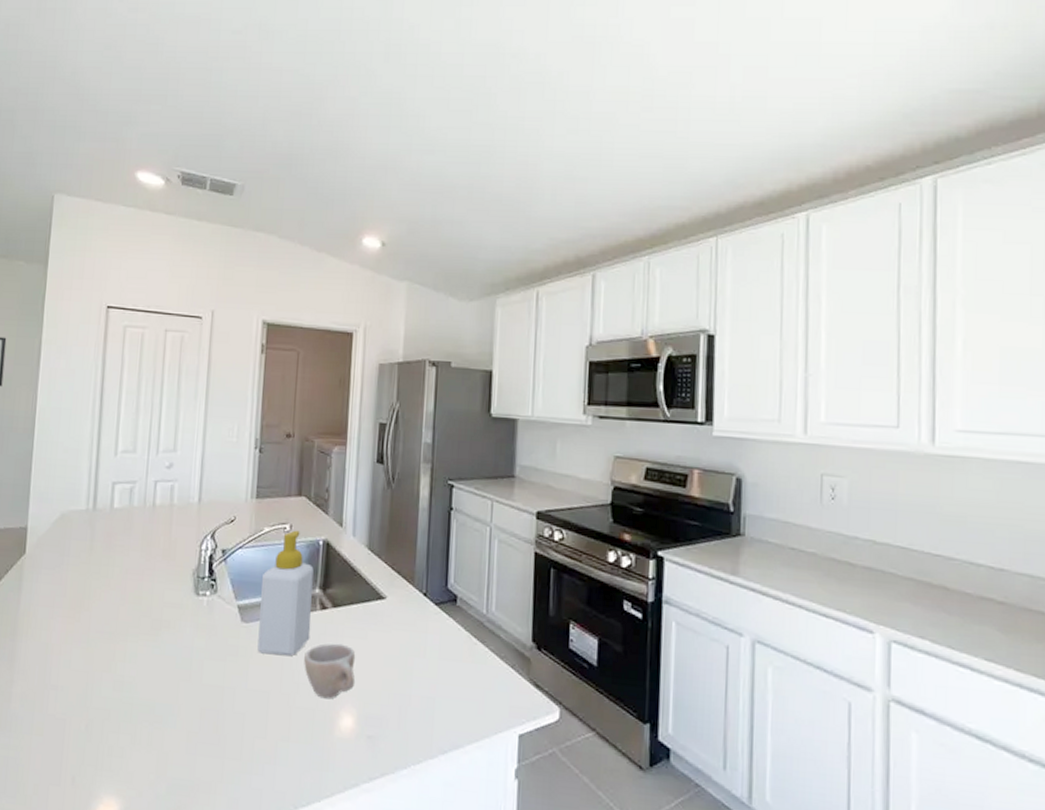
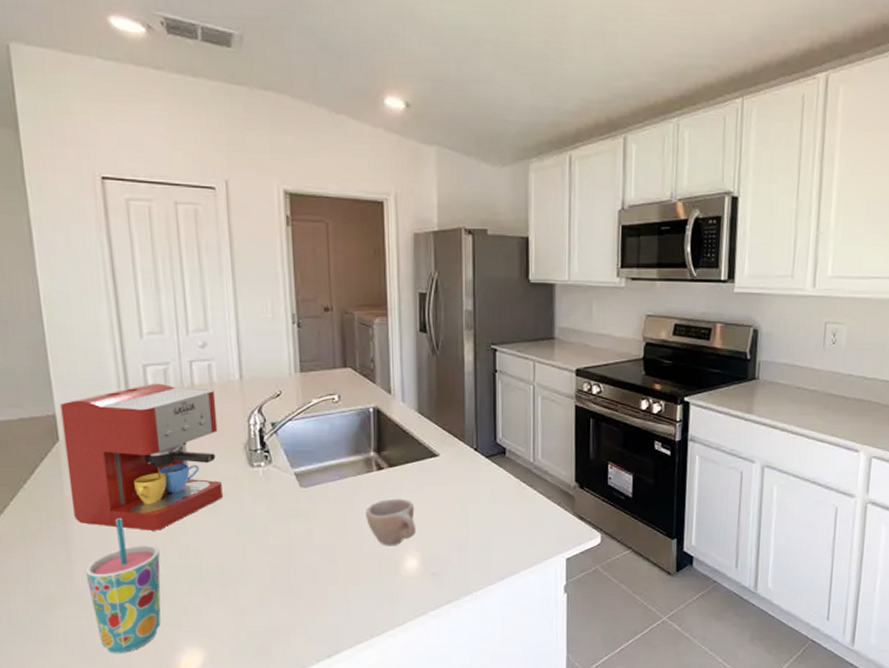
cup: none [22,639,96,795] -> present [86,517,161,654]
coffee maker: none [24,501,174,657] -> present [60,383,223,531]
soap bottle: present [257,530,314,657] -> none [315,400,370,514]

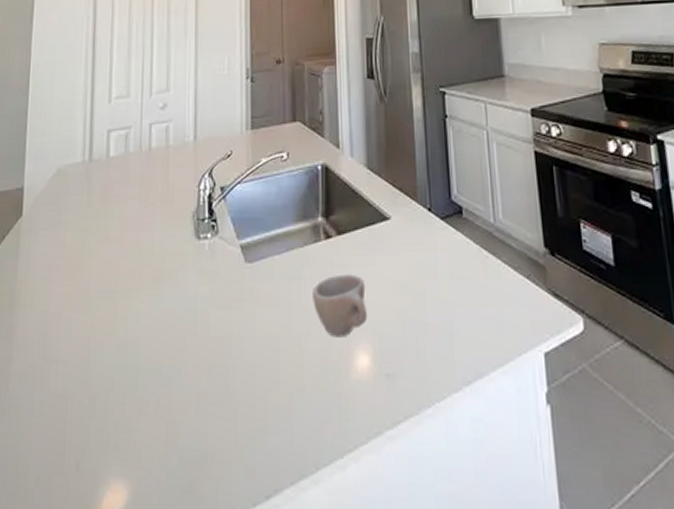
coffee maker: present [60,383,223,531] -> none [22,148,170,320]
cup: present [86,517,161,654] -> none [22,304,98,488]

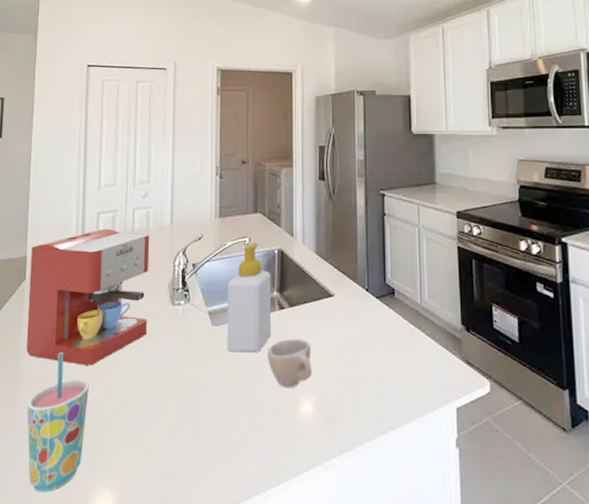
coffee maker: none [22,148,170,320] -> present [26,228,150,366]
cup: none [22,304,98,488] -> present [27,351,89,493]
soap bottle: none [262,157,317,295] -> present [227,242,272,353]

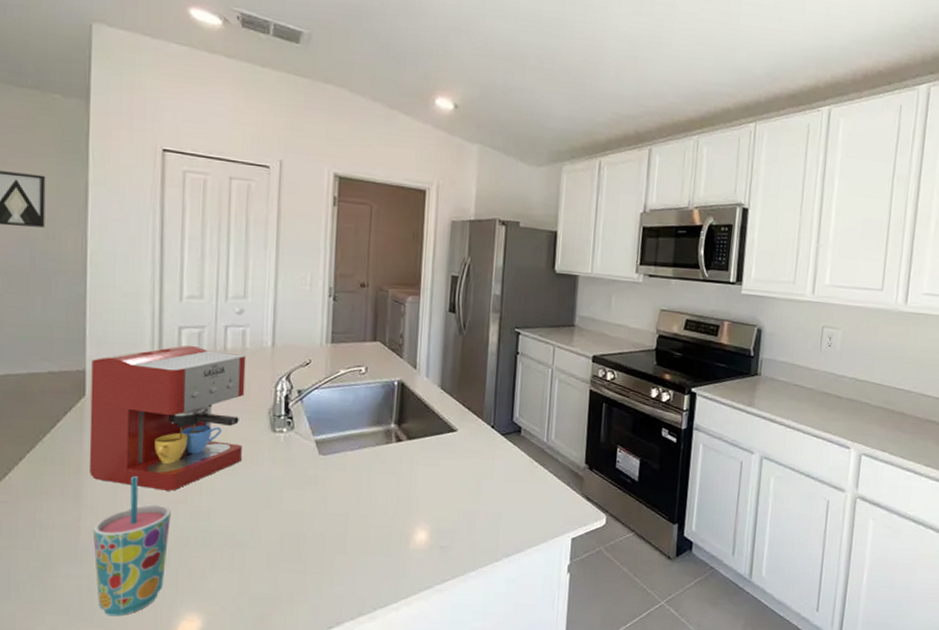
soap bottle: present [227,242,272,353] -> none [335,372,389,483]
cup: present [267,338,312,388] -> none [380,470,429,518]

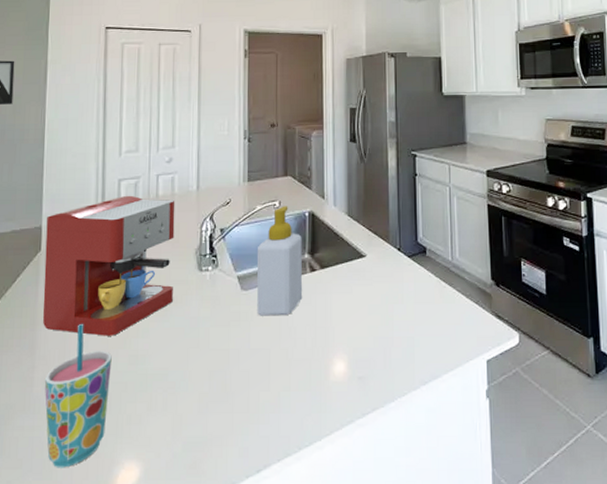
soap bottle: none [335,372,389,483] -> present [256,206,303,316]

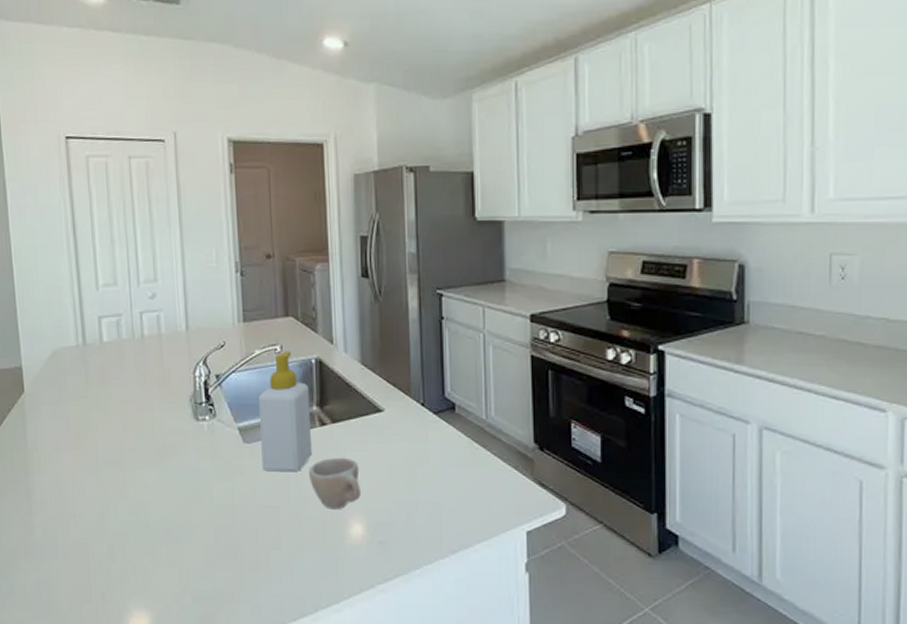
coffee maker: present [43,195,175,336] -> none [26,334,169,485]
cup: present [45,323,112,468] -> none [45,470,111,612]
cup: none [299,299,344,349] -> present [309,457,360,510]

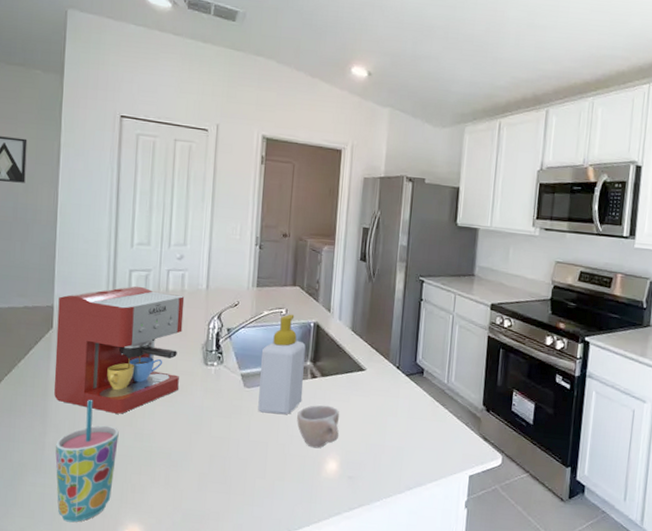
coffee maker: none [26,334,169,485] -> present [54,286,185,414]
cup: none [45,470,111,612] -> present [55,399,119,523]

